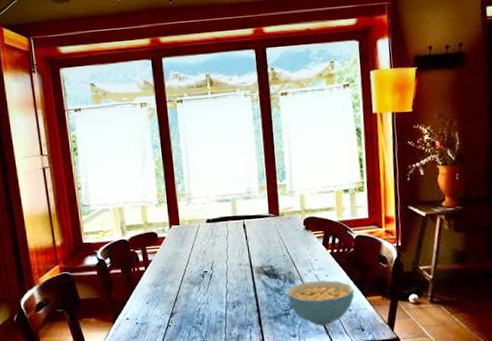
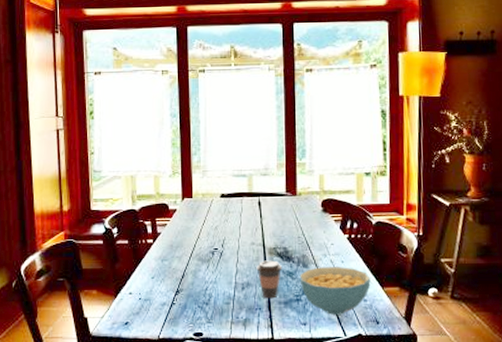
coffee cup: none [245,278,270,315] -> present [256,260,283,299]

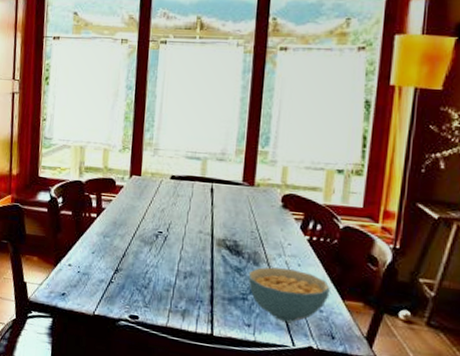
coffee cup: present [256,260,283,299] -> none [201,251,231,293]

